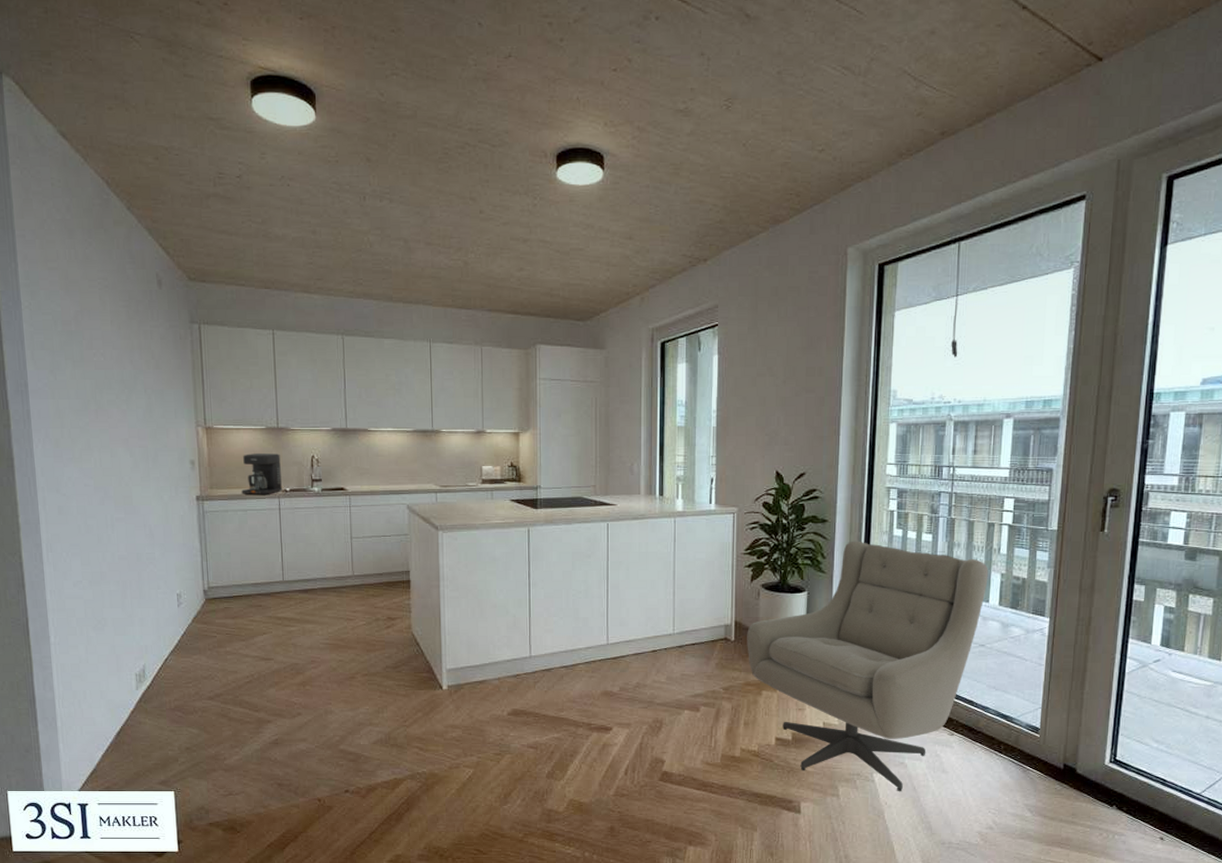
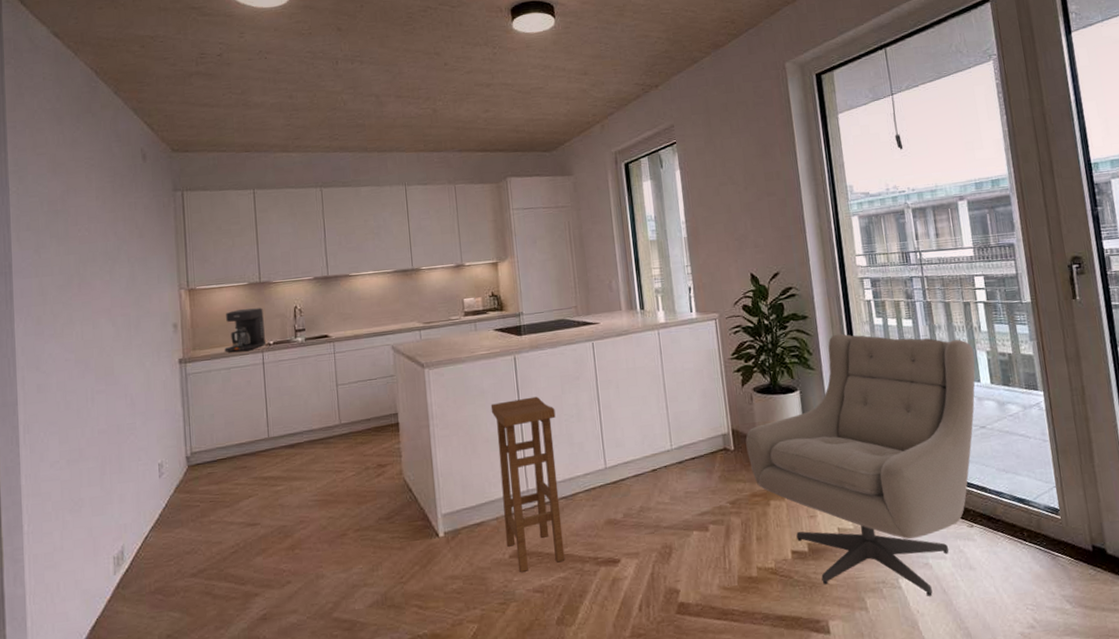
bar stool: none [501,569,564,729] -> present [490,396,565,572]

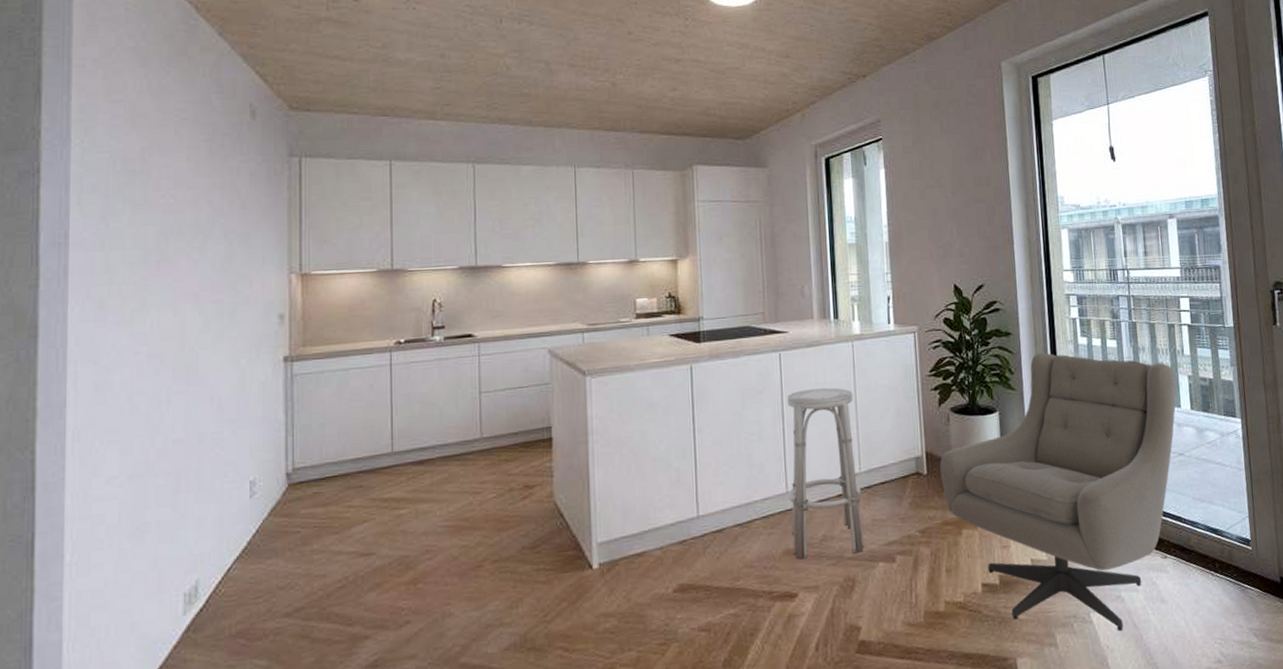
coffee maker: present [224,308,267,352] -> none [343,299,396,350]
bar stool: present [490,396,565,572] -> none [660,411,737,609]
bar stool: none [601,372,680,529] -> present [787,387,865,560]

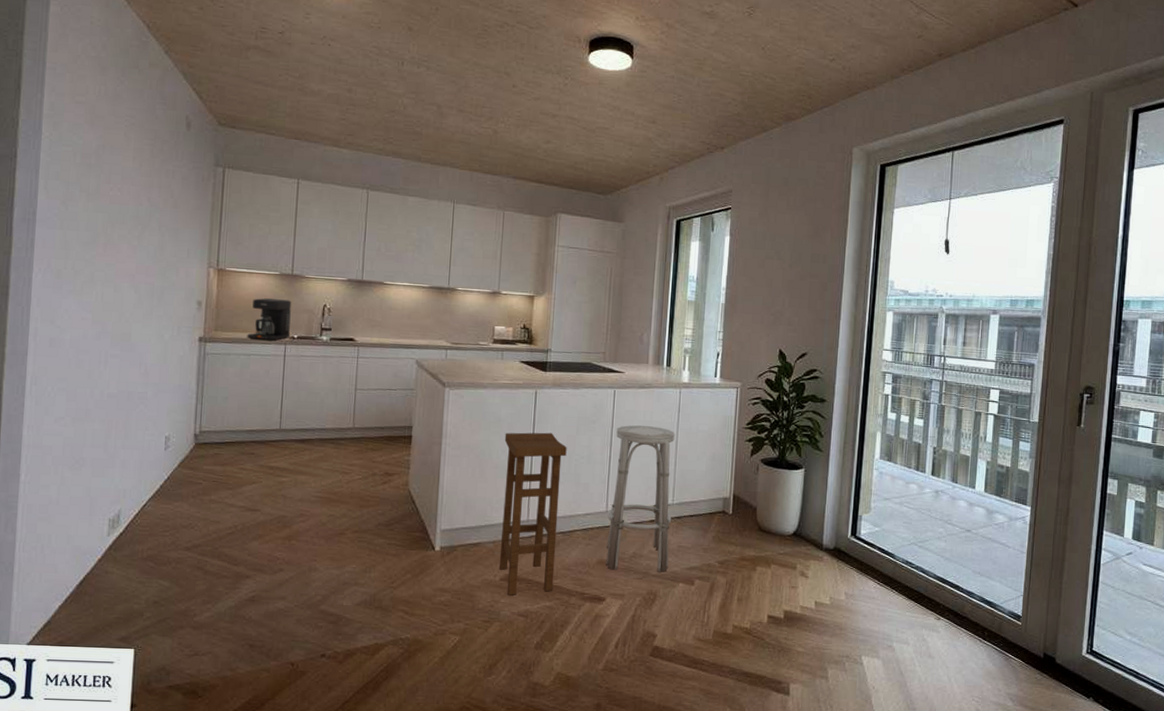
coffee maker: none [343,299,396,350] -> present [247,297,291,341]
bar stool: none [660,411,737,609] -> present [499,432,567,595]
armchair: present [940,352,1177,631] -> none [744,421,975,675]

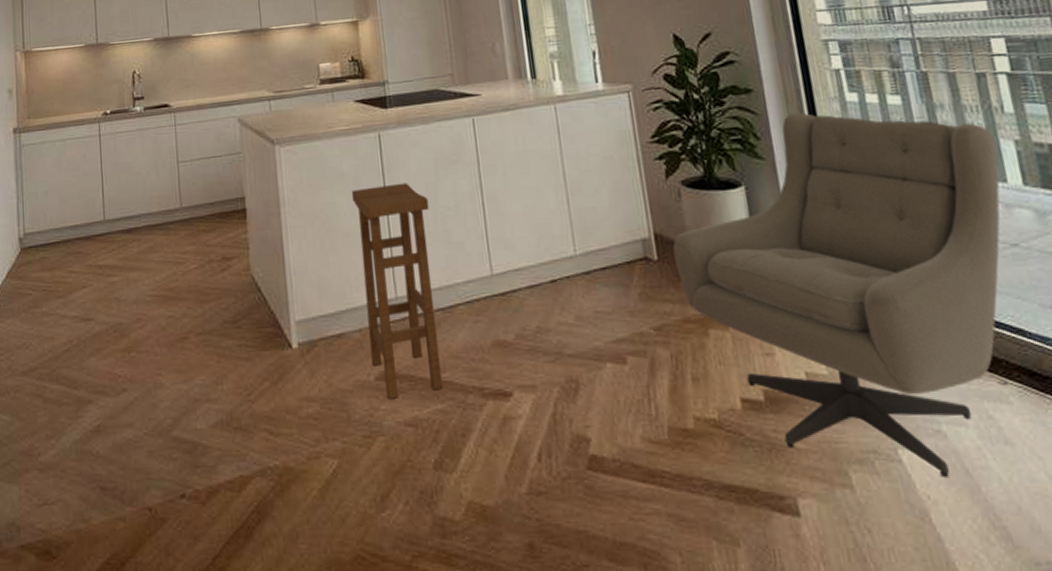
coffee maker: present [247,297,291,341] -> none [60,72,103,122]
bar stool: present [606,425,675,572] -> none [484,156,588,353]
armchair: none [744,421,975,675] -> present [673,112,1001,477]

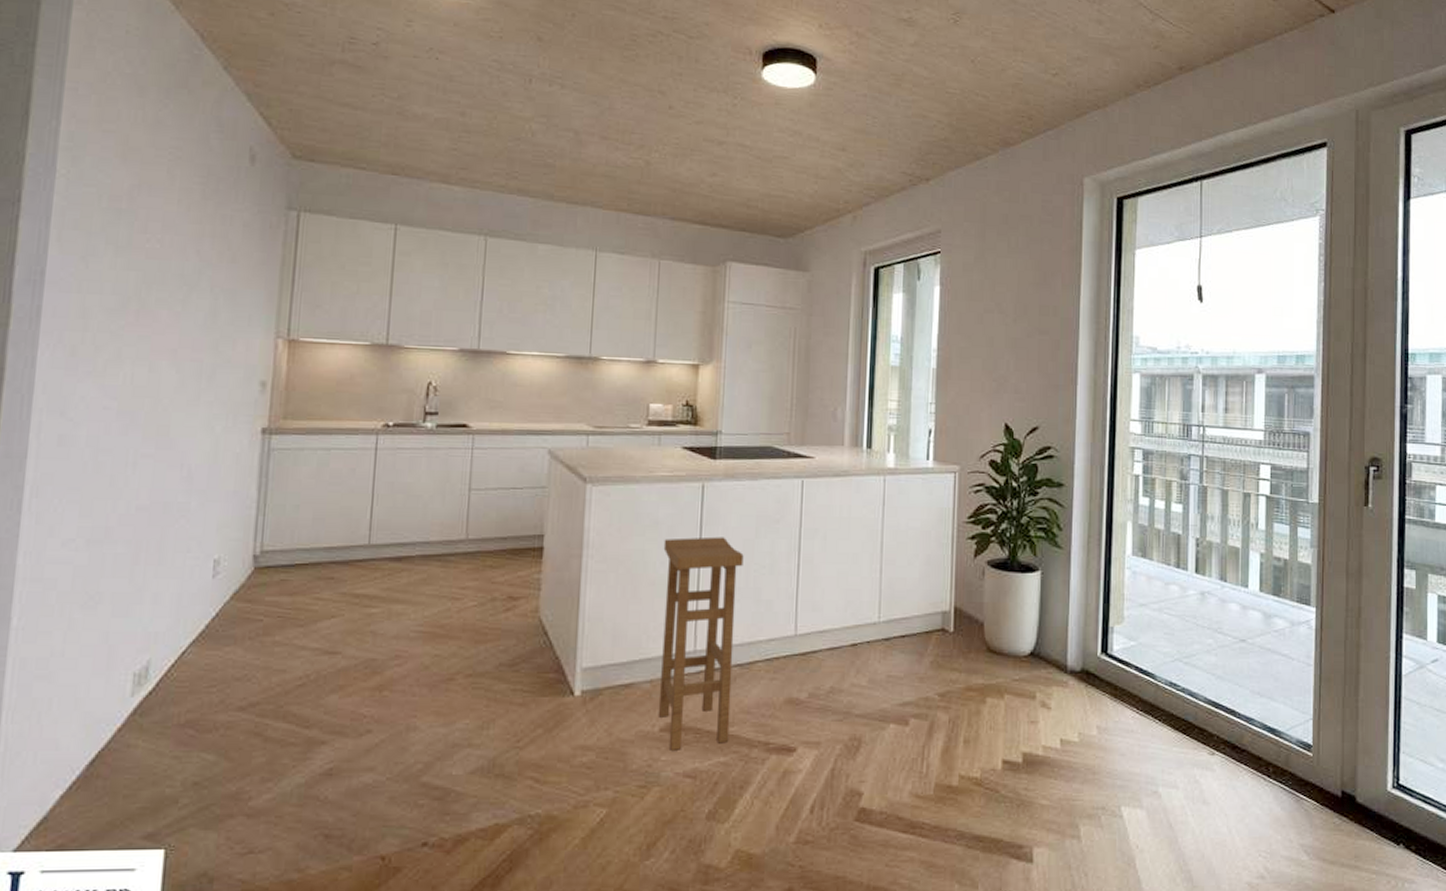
armchair: present [673,112,1001,477] -> none [968,510,1246,830]

